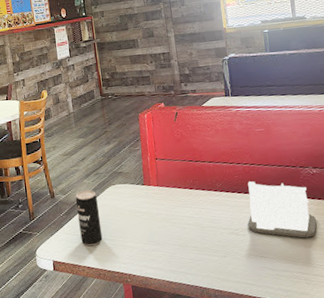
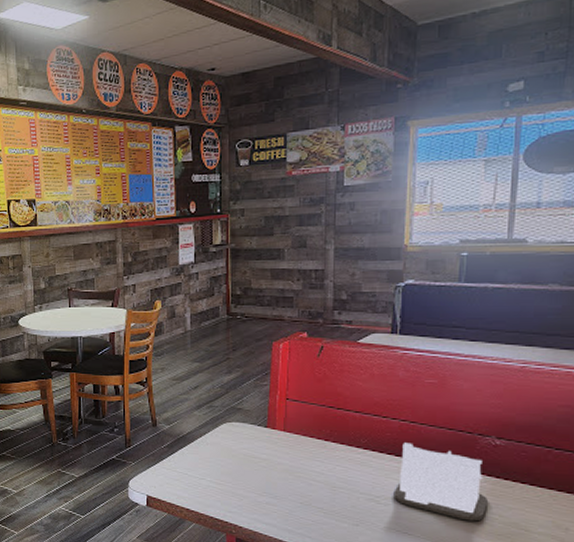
beverage can: present [75,190,103,246] -> none [181,424,208,487]

